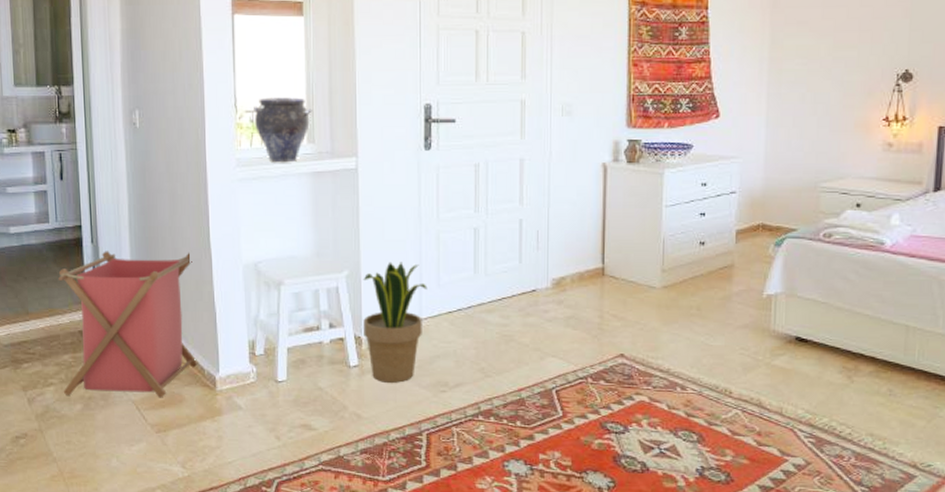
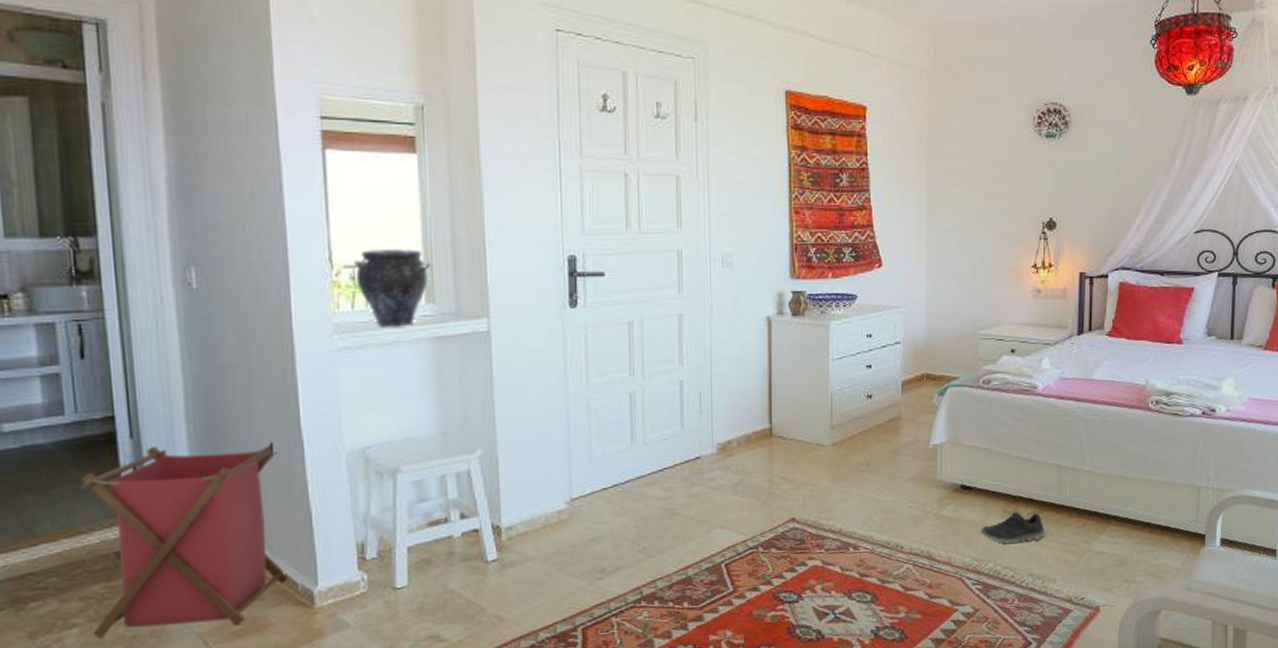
potted plant: present [363,261,428,383] -> none [500,436,578,576]
athletic shoe: none [815,369,889,401] -> present [980,512,1046,544]

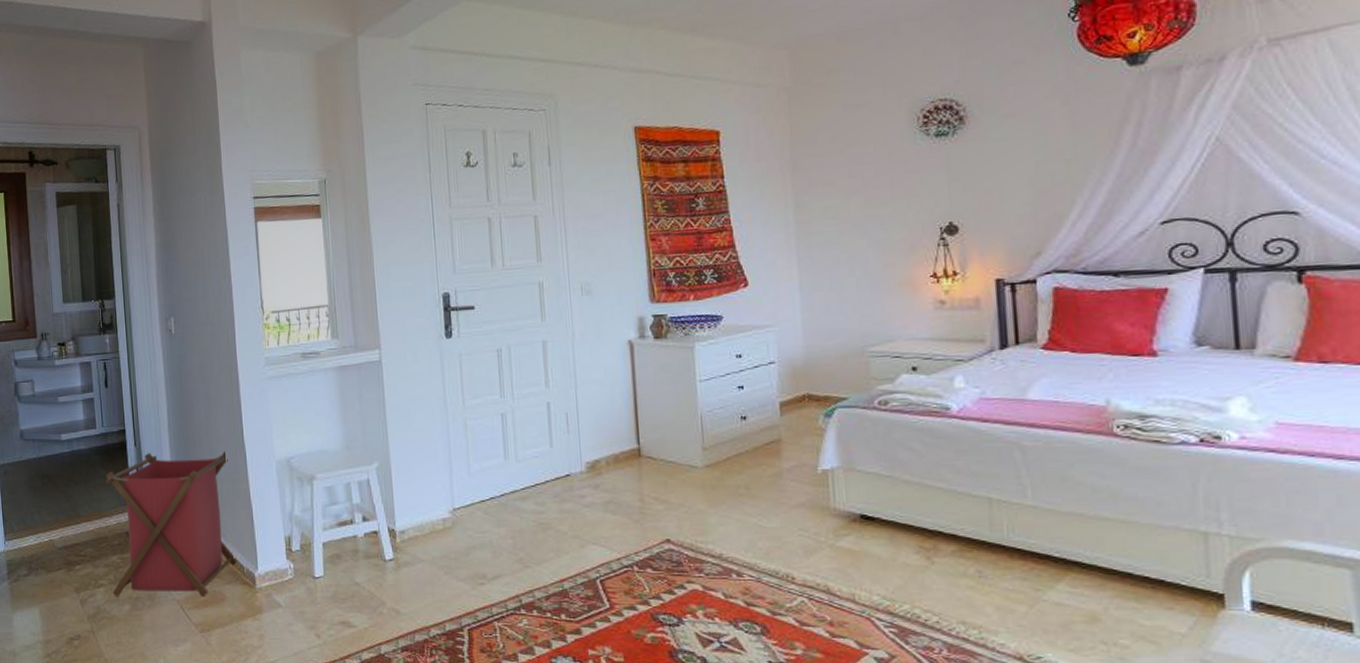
vase: present [354,249,431,328] -> none [279,295,335,360]
athletic shoe: present [980,512,1046,544] -> none [889,549,979,585]

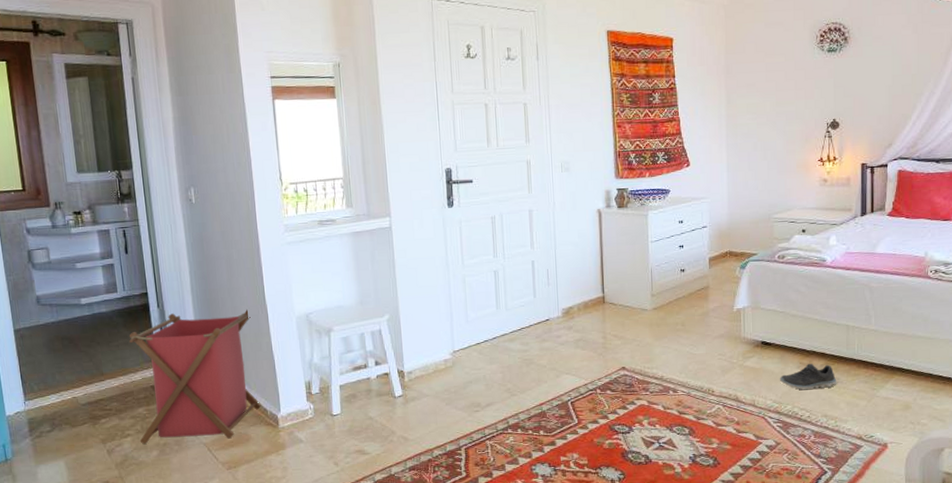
athletic shoe: none [889,549,979,585] -> present [779,364,837,390]

